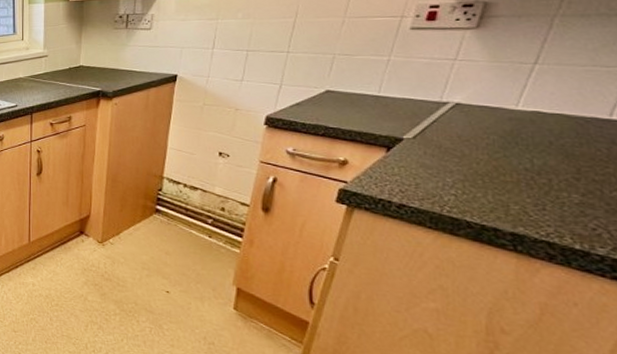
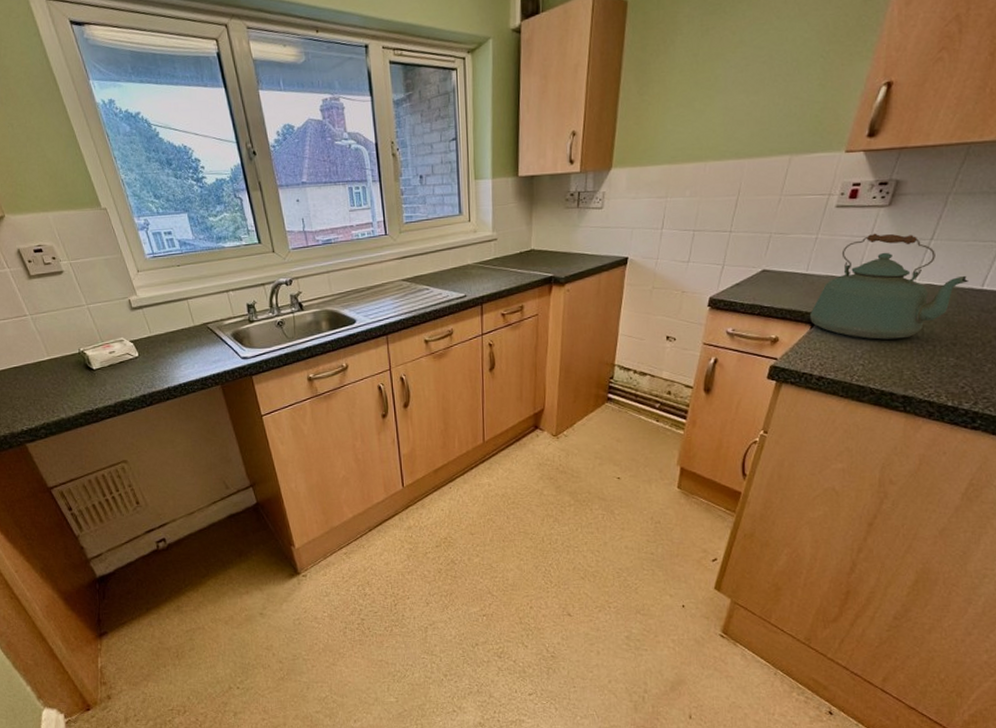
kettle: none [384,55,592,169] -> present [809,233,969,340]

